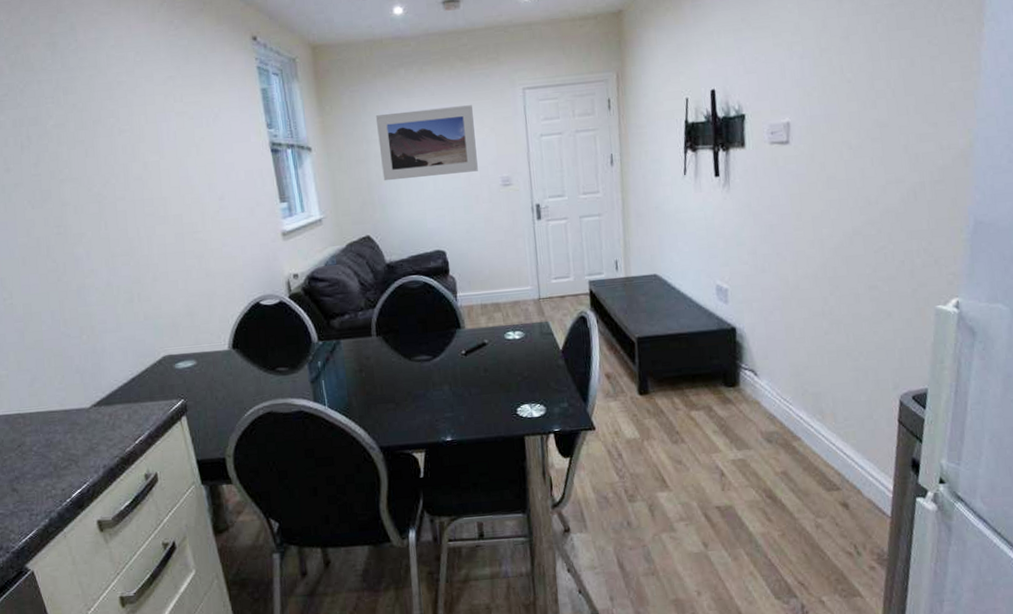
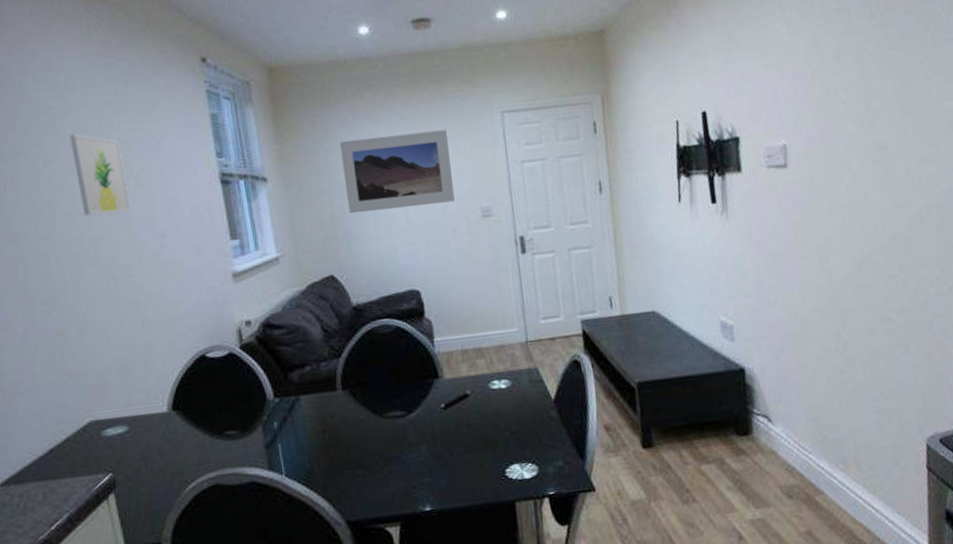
wall art: none [139,106,195,180] -> present [70,134,132,216]

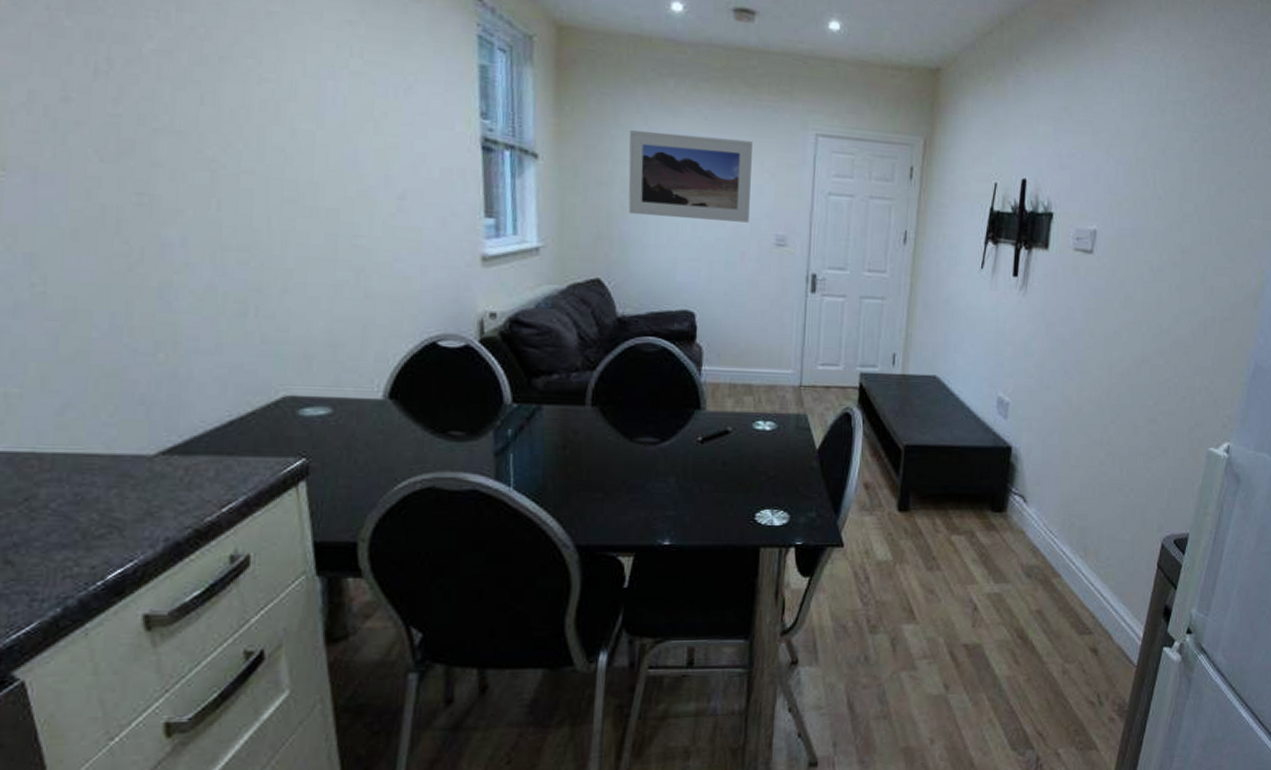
wall art: present [70,134,132,216] -> none [295,51,366,161]

